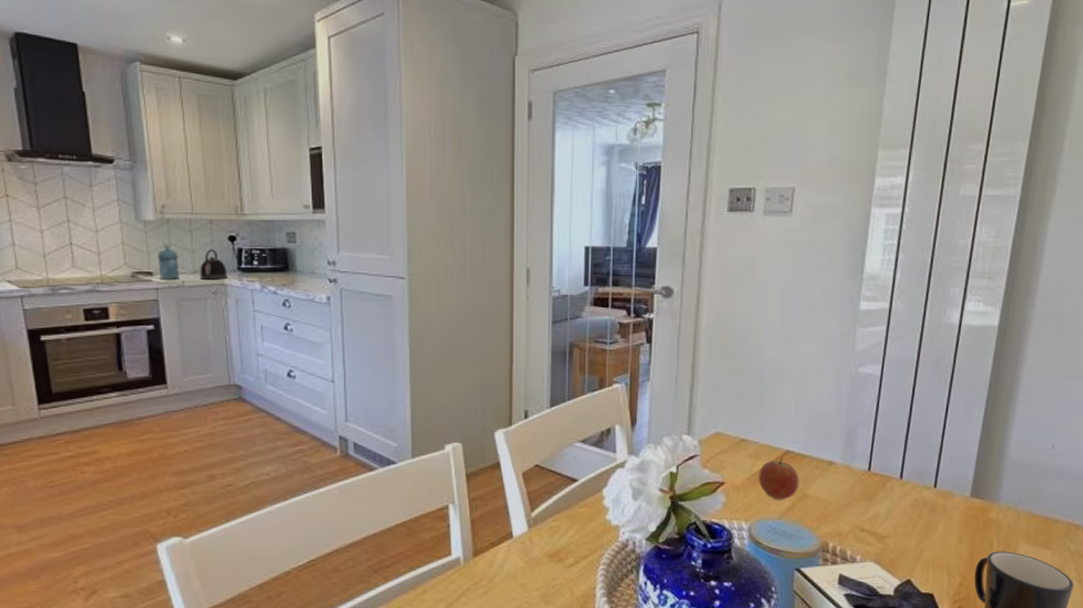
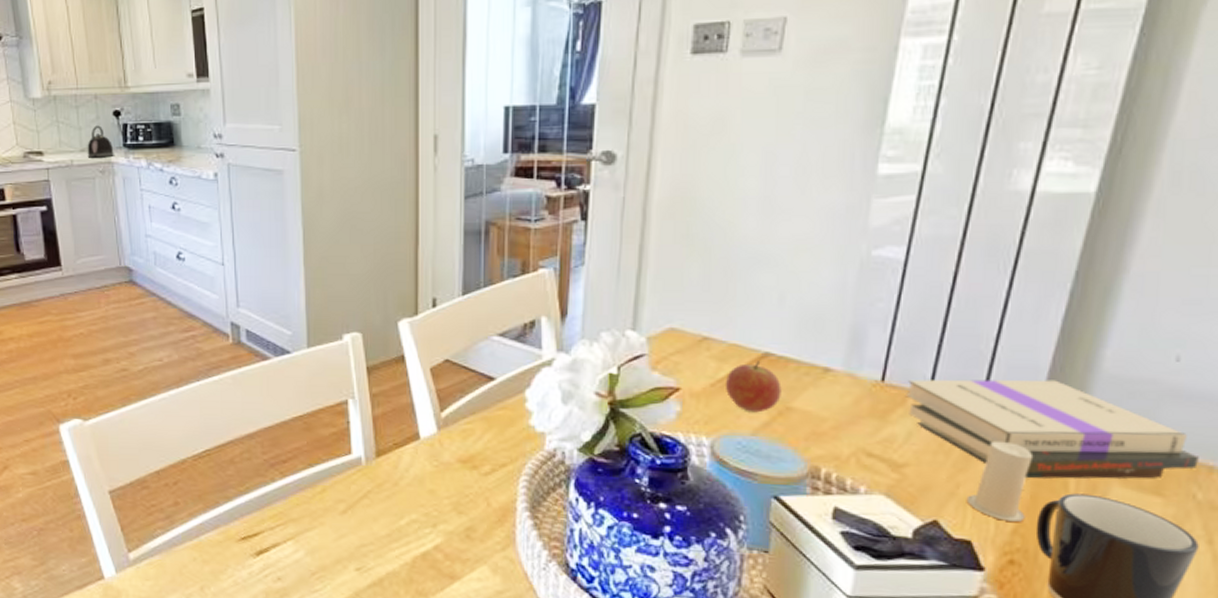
canister: present [157,244,180,281] -> none [46,122,68,160]
books: none [885,465,1070,542] -> present [906,379,1199,479]
candle: none [928,515,969,576] -> present [966,442,1032,522]

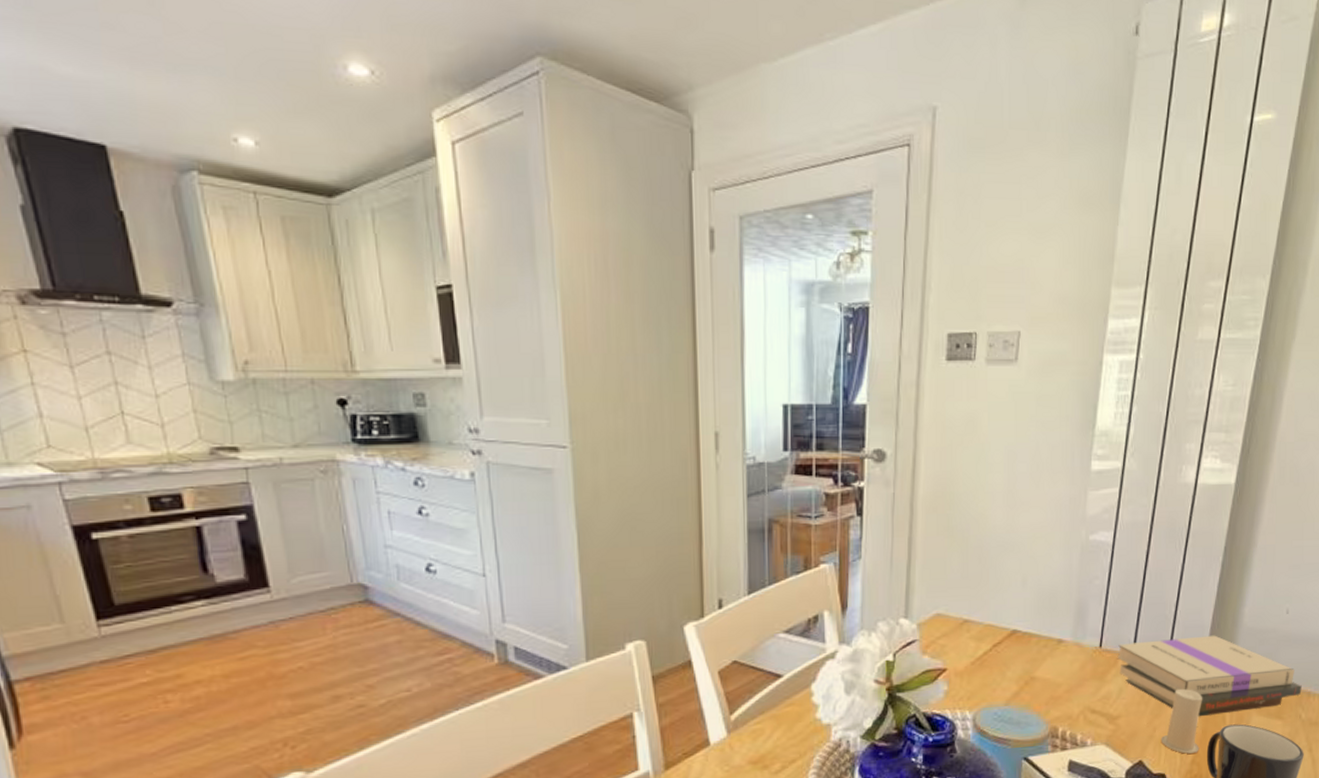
kettle: present [87,125,114,158] -> none [302,416,340,455]
fruit: present [725,361,782,413] -> none [982,638,1027,685]

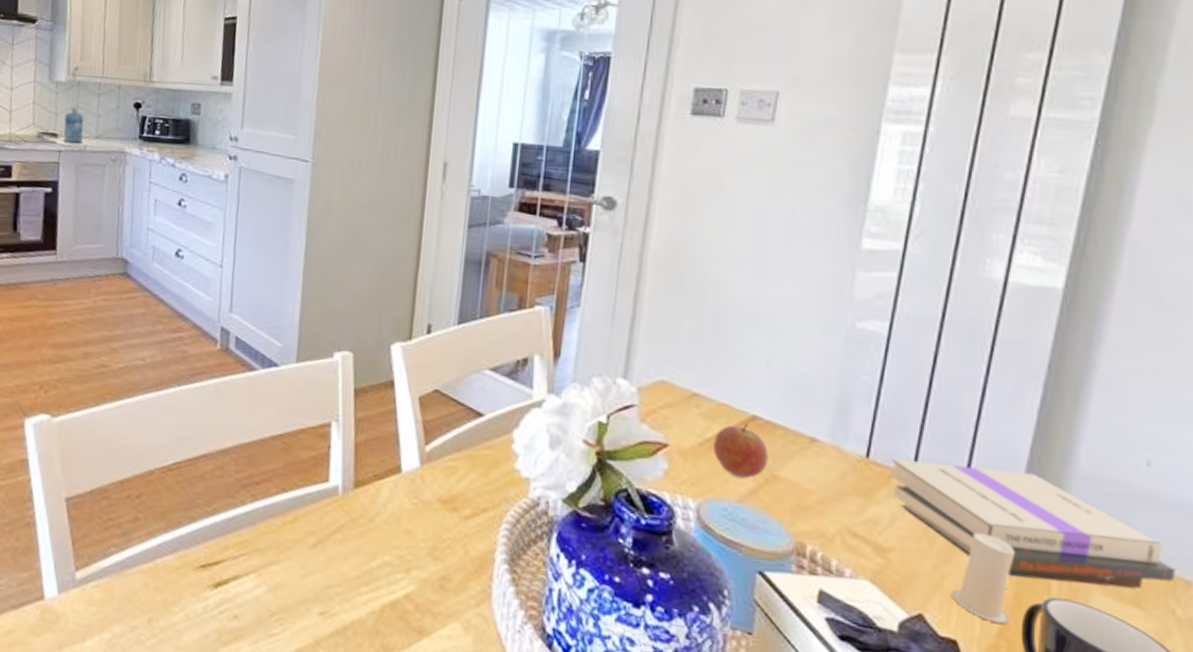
canister: none [243,411,276,458] -> present [63,107,84,144]
fruit: none [982,638,1027,685] -> present [712,423,769,479]

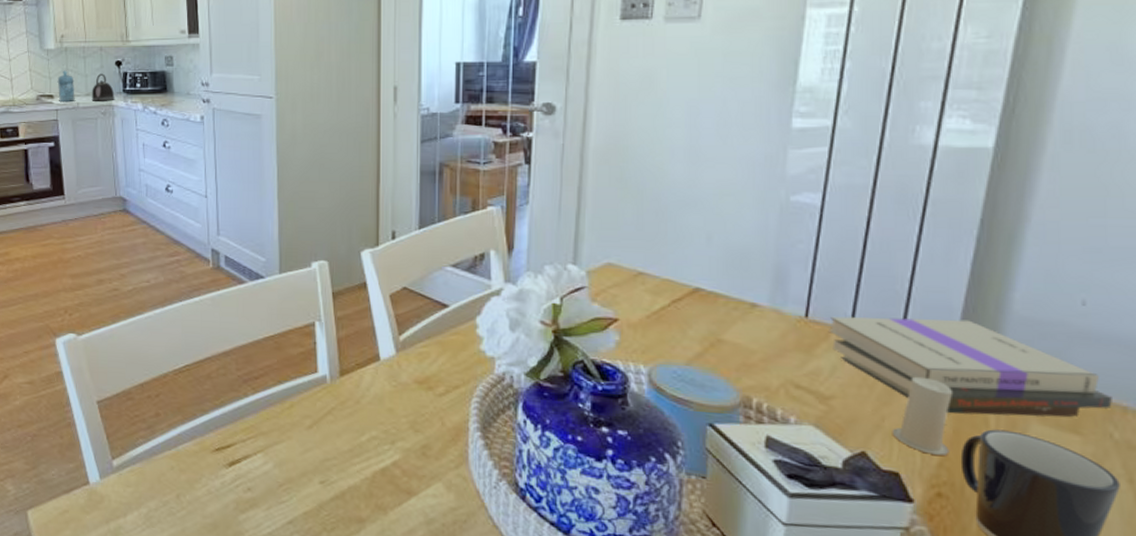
kettle: none [101,115,129,148] -> present [91,73,115,101]
fruit: present [712,423,769,479] -> none [659,295,712,344]

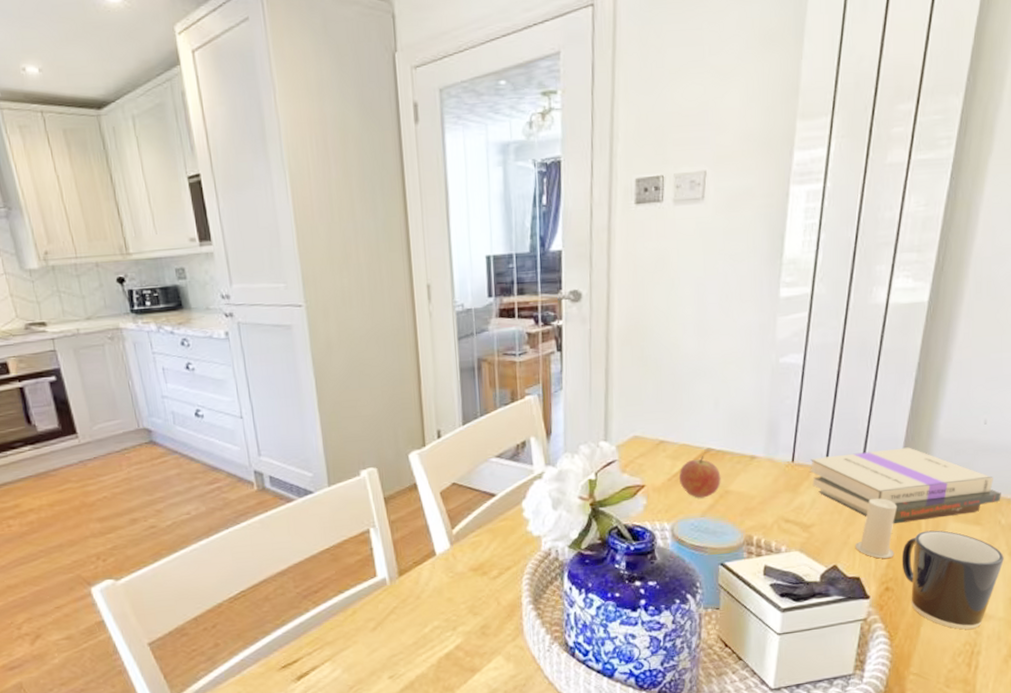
canister: present [57,70,75,102] -> none [47,292,74,330]
kettle: present [91,73,115,101] -> none [92,293,122,326]
fruit: none [659,295,712,344] -> present [678,456,721,498]

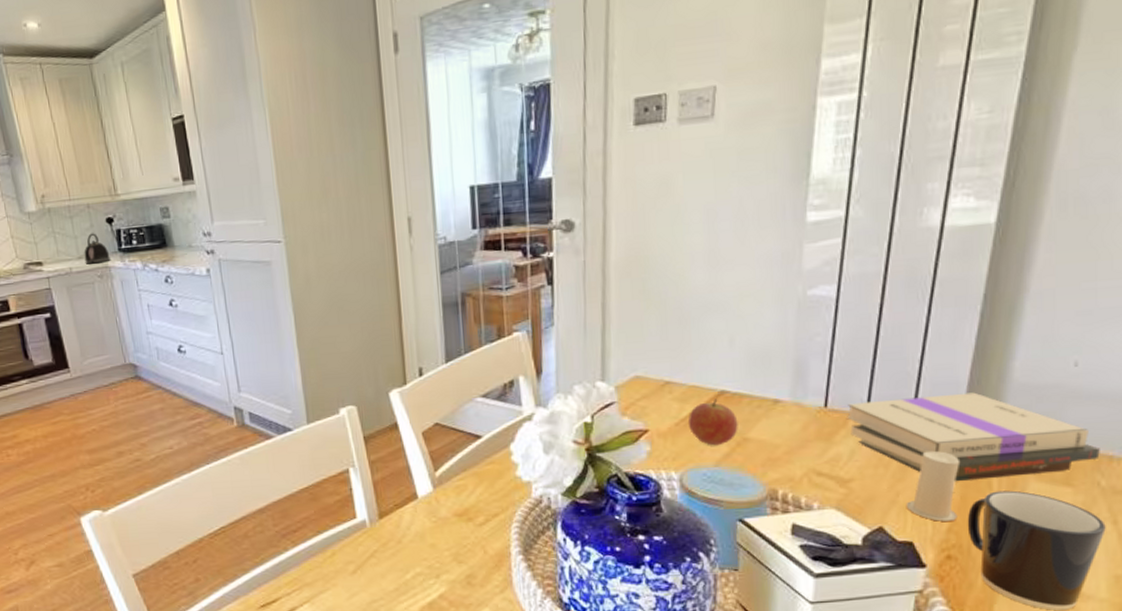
kettle: none [92,293,122,326] -> present [84,233,111,264]

